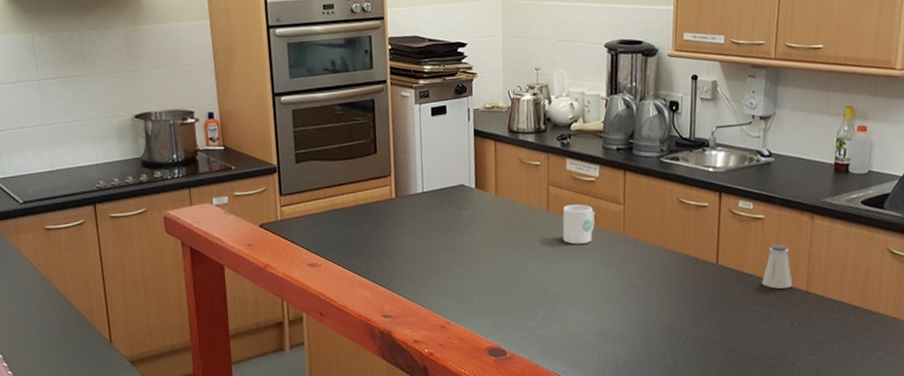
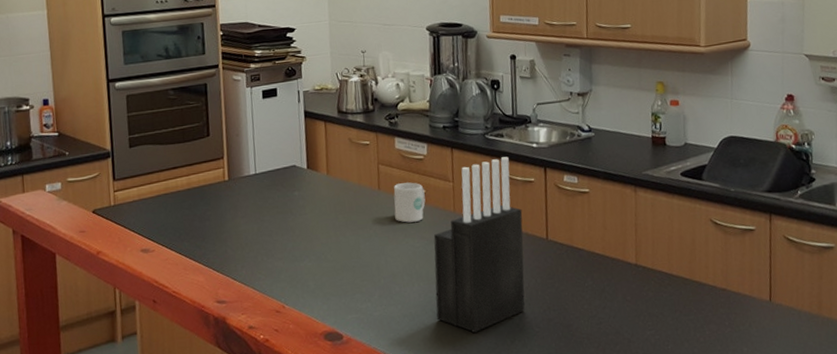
knife block: none [600,180,694,353] -> present [433,156,525,333]
saltshaker: present [761,244,792,289] -> none [591,217,622,263]

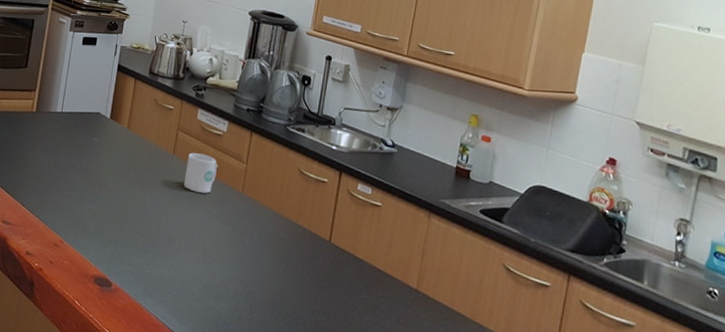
knife block: present [433,156,525,333] -> none [205,151,310,315]

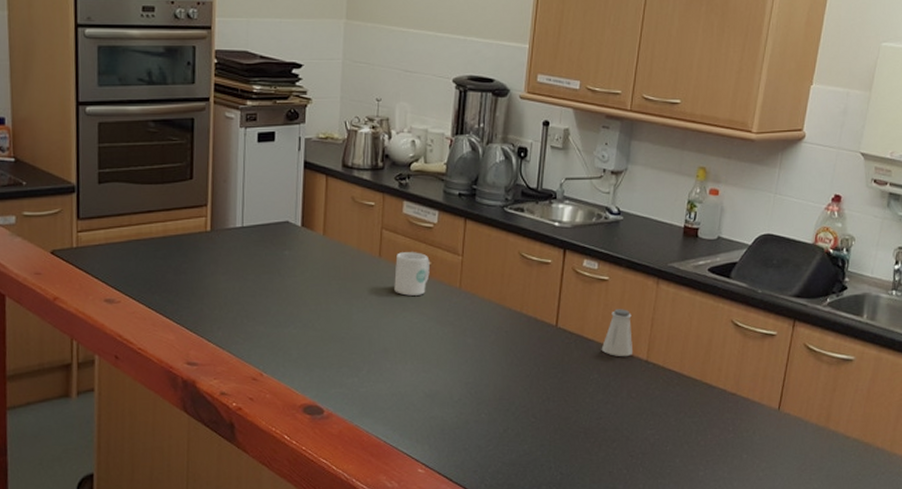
saltshaker: none [372,234,403,282] -> present [601,309,632,356]

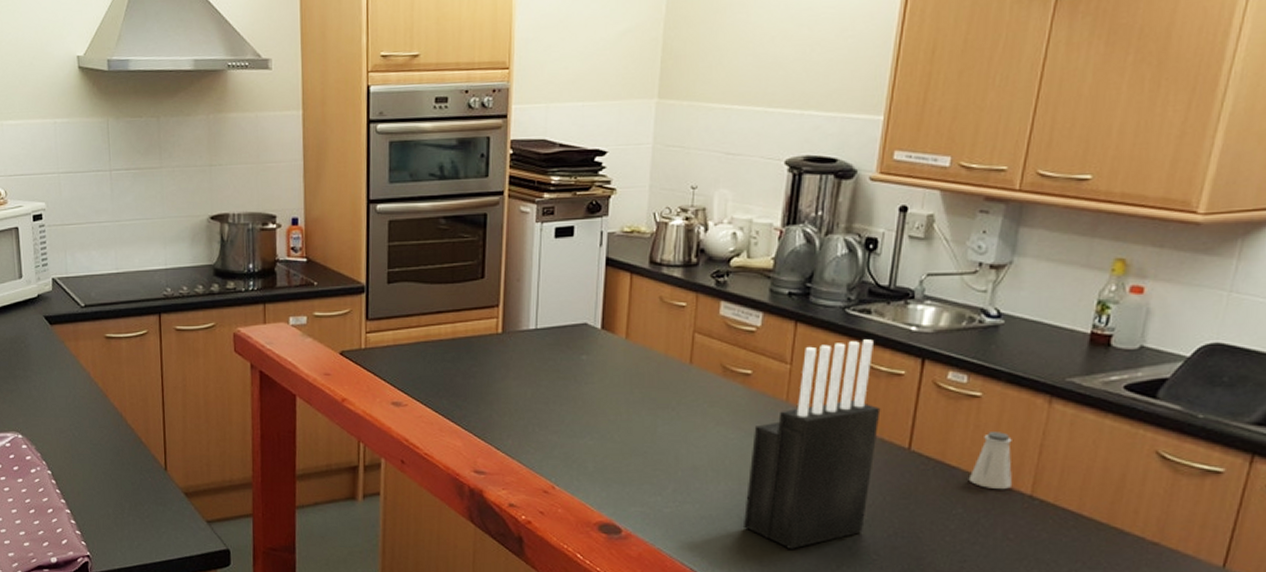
mug: present [394,252,430,296] -> none [707,359,751,408]
knife block: none [428,234,534,418] -> present [744,339,881,549]

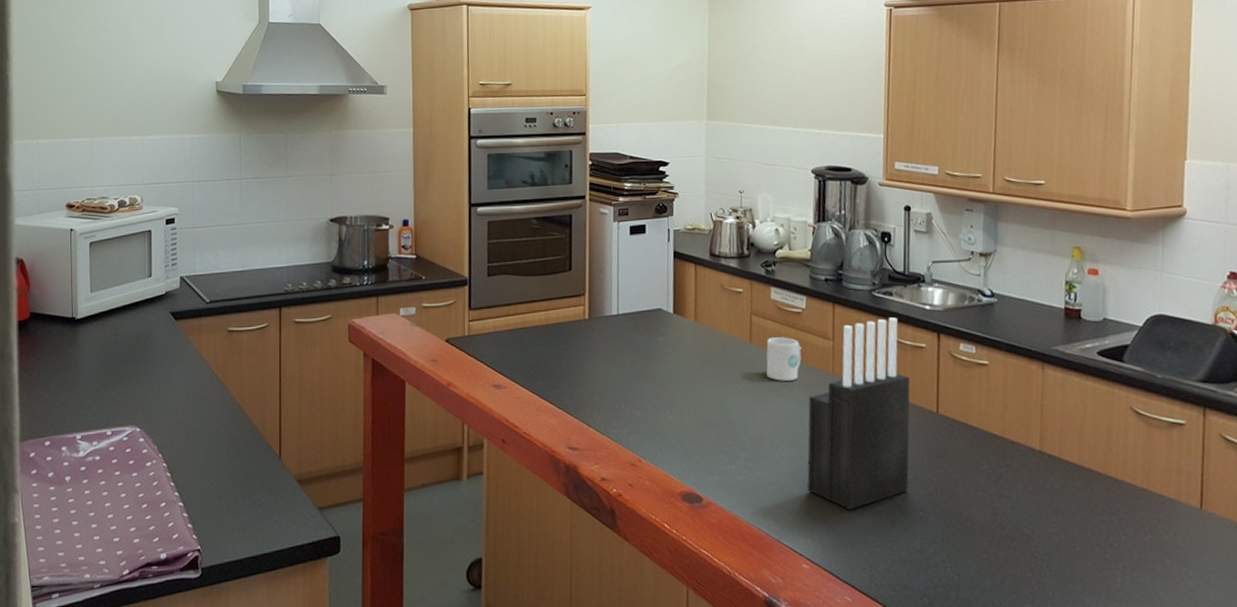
mug: none [707,359,751,408] -> present [766,337,801,381]
saltshaker: present [968,432,1012,489] -> none [988,395,1023,446]

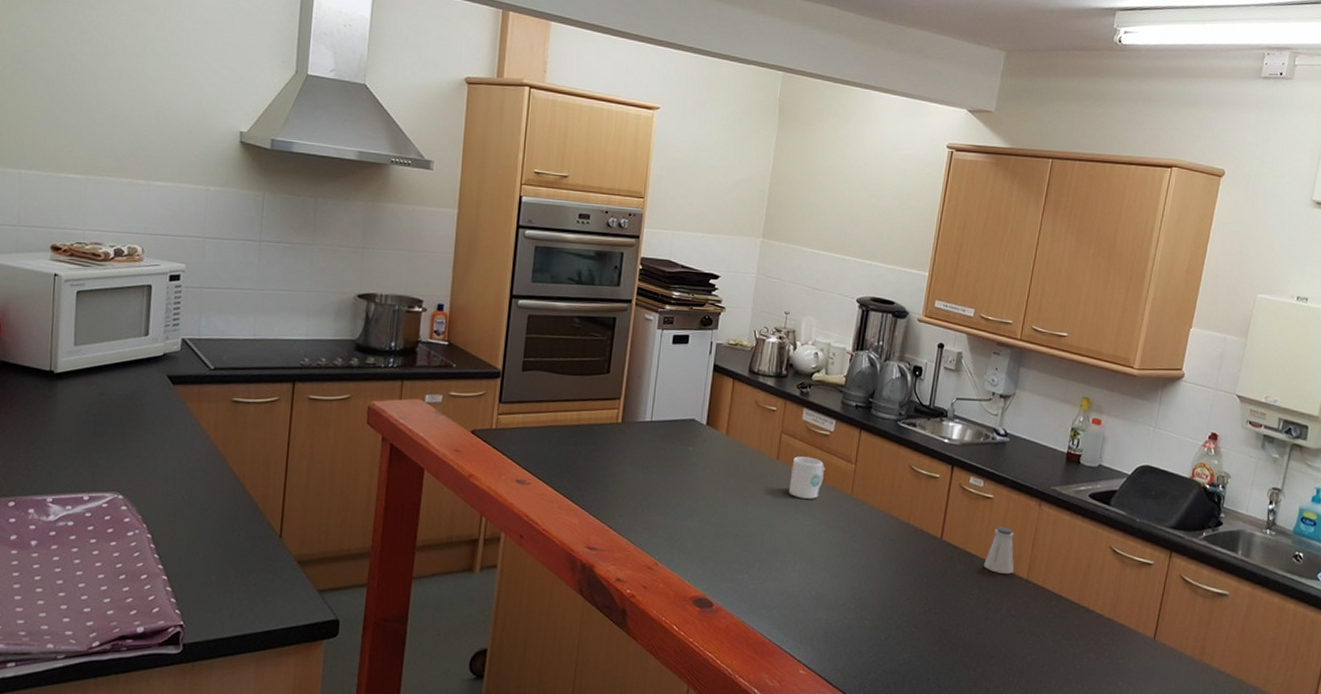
knife block: present [807,317,911,510] -> none [814,447,921,622]
saltshaker: none [988,395,1023,446] -> present [983,527,1014,574]

